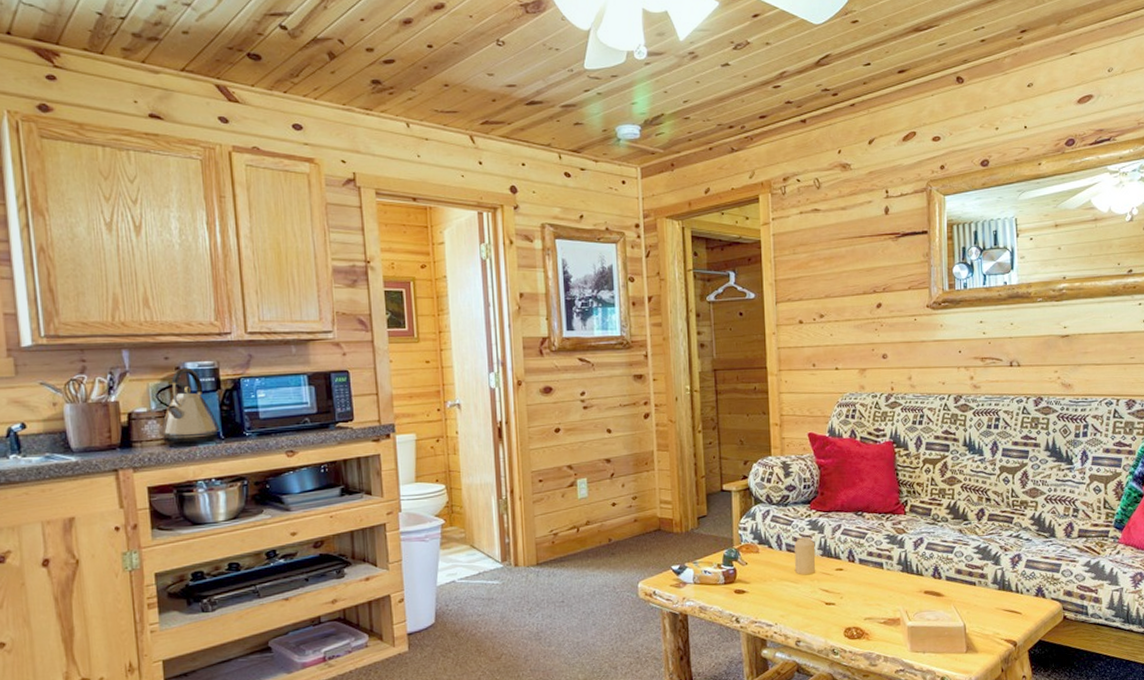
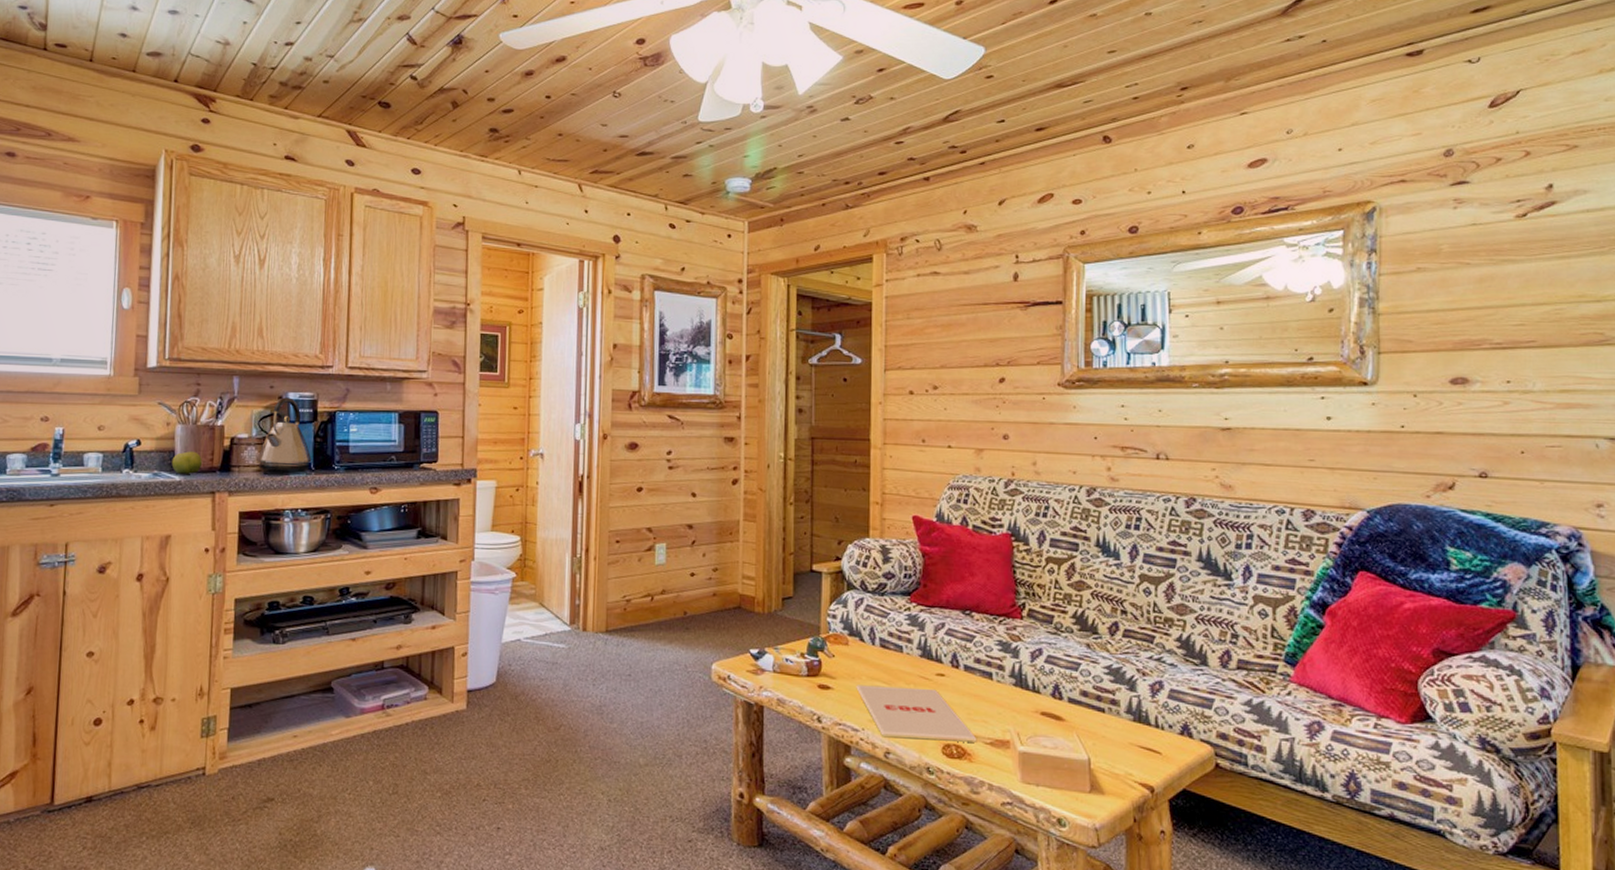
fruit: none [64,430,100,456] -> present [171,451,203,475]
magazine: none [768,582,873,629] -> present [856,685,977,742]
candle: present [794,537,816,576] -> none [889,633,914,677]

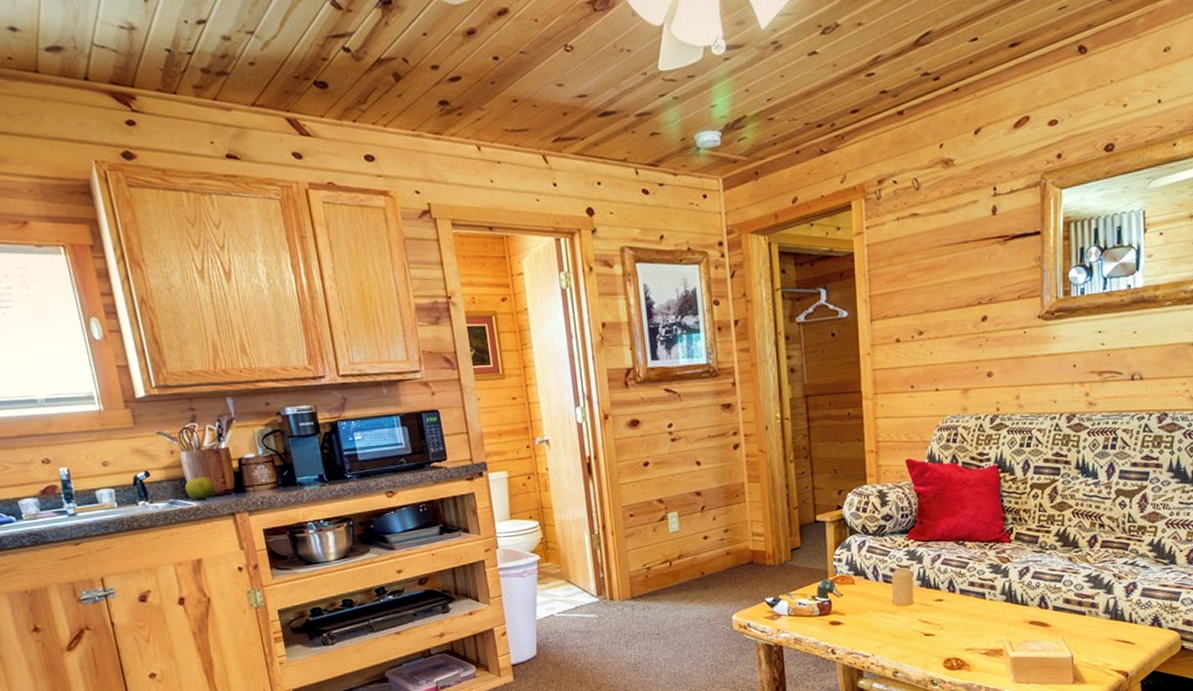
kettle: present [257,397,312,476] -> none [268,412,323,491]
magazine: present [856,685,977,742] -> none [864,613,974,660]
candle: none [889,633,914,677] -> present [892,567,914,607]

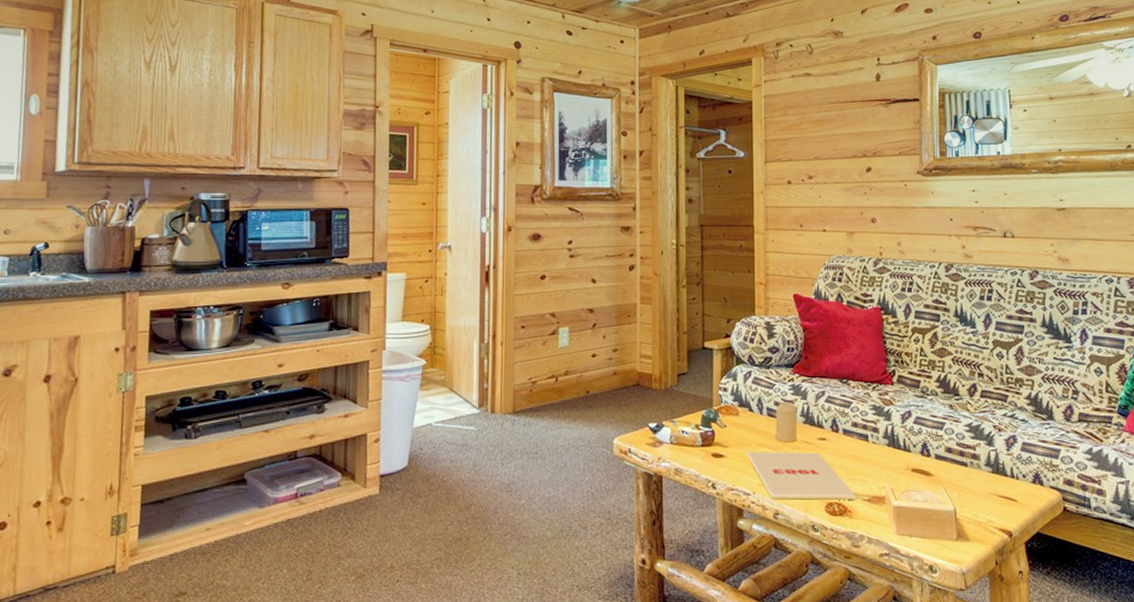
fruit: present [184,476,216,501] -> none [80,253,113,276]
kettle: none [268,412,323,491] -> present [168,198,224,274]
magazine: none [864,613,974,660] -> present [747,452,857,500]

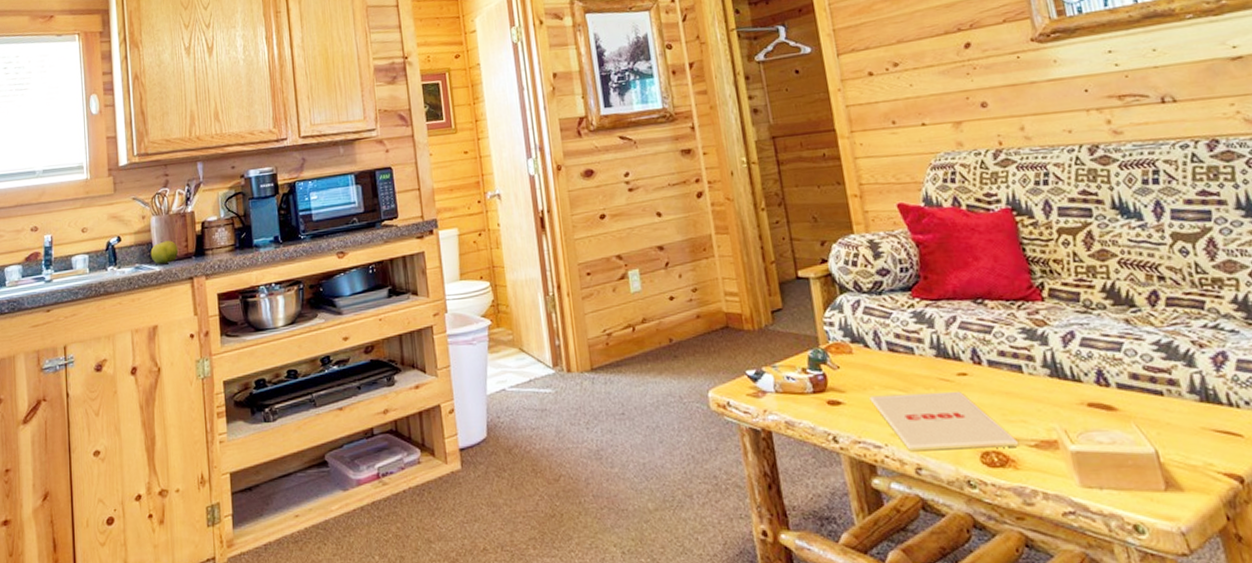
fruit: none [80,253,113,276] -> present [150,240,179,265]
kettle: present [168,198,224,274] -> none [227,175,279,254]
candle: present [776,402,798,443] -> none [897,332,930,382]

